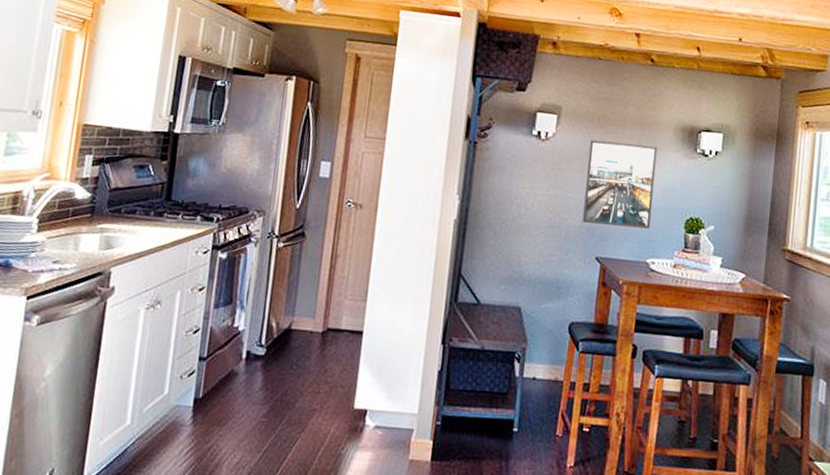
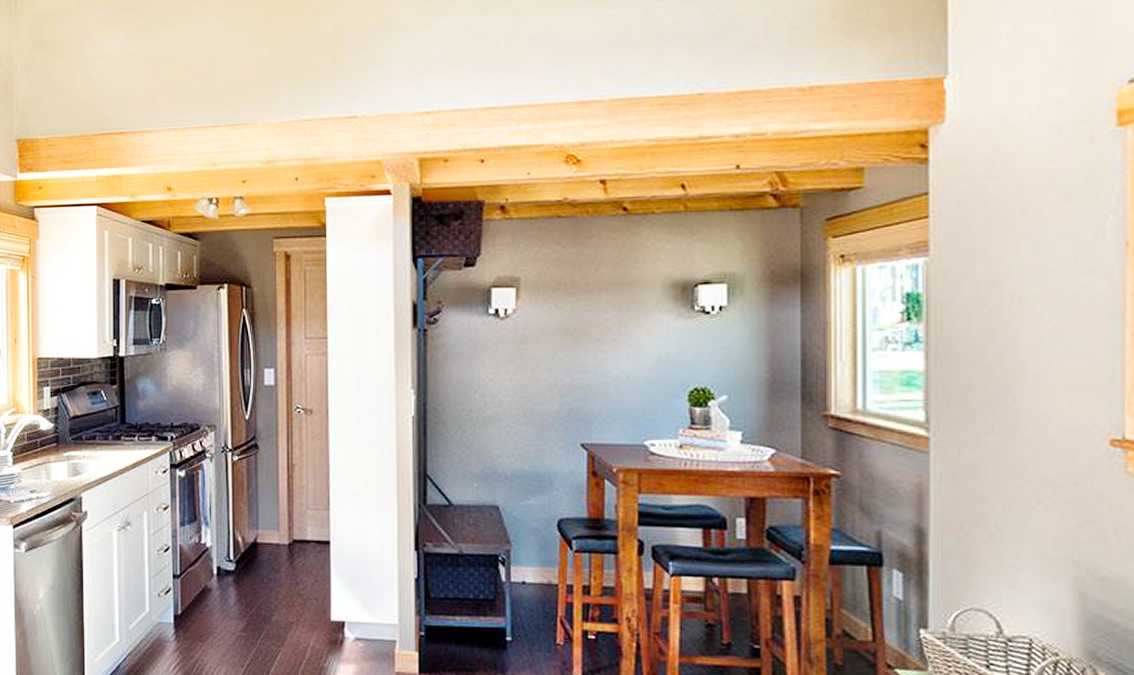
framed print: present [582,140,658,229] -> none [559,309,644,406]

